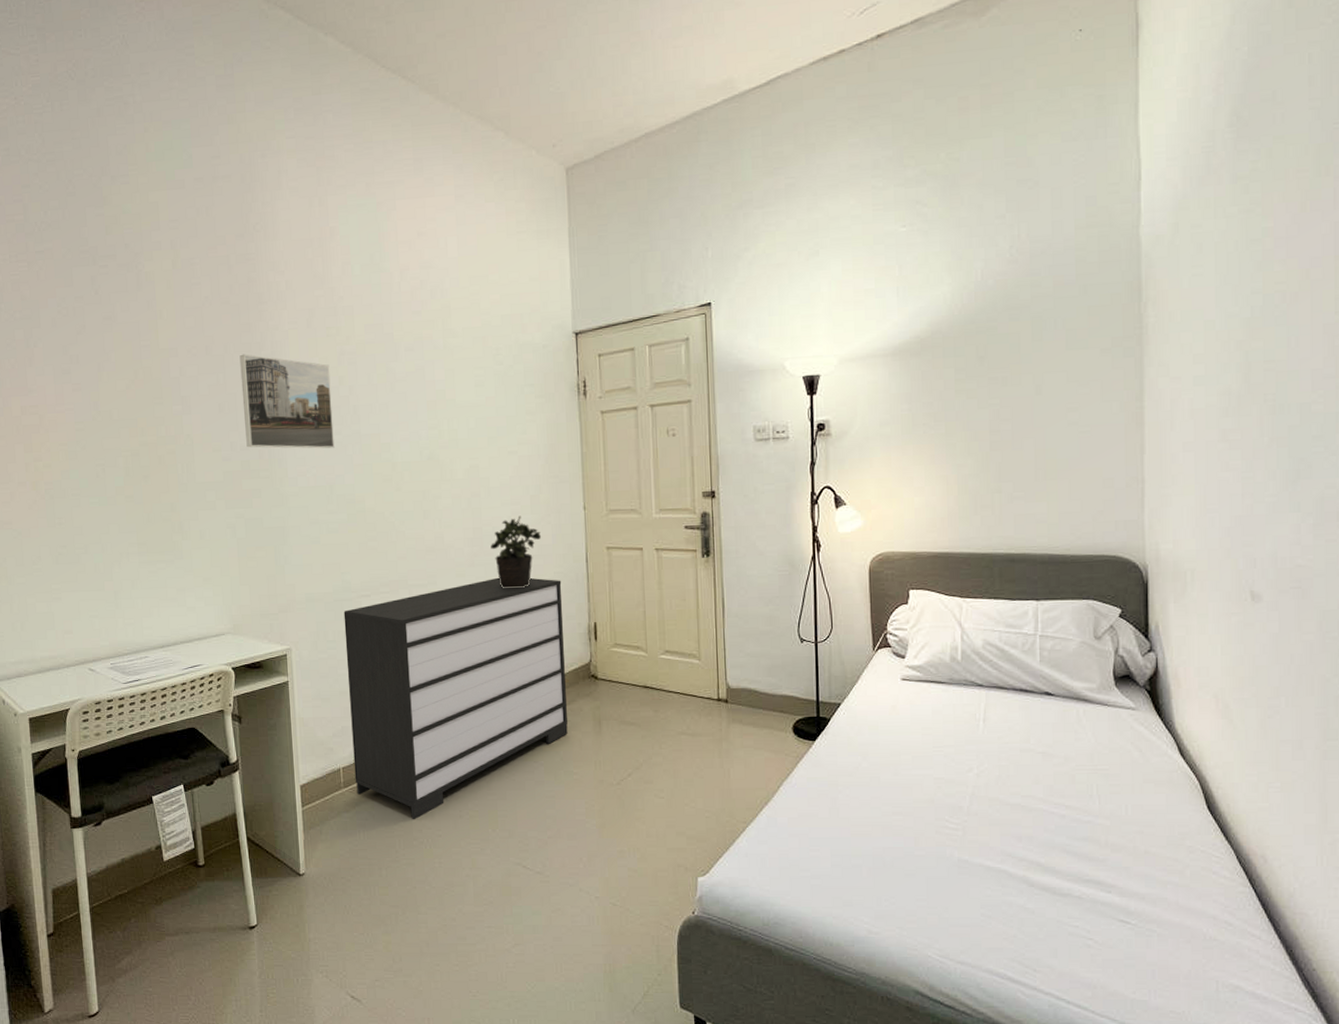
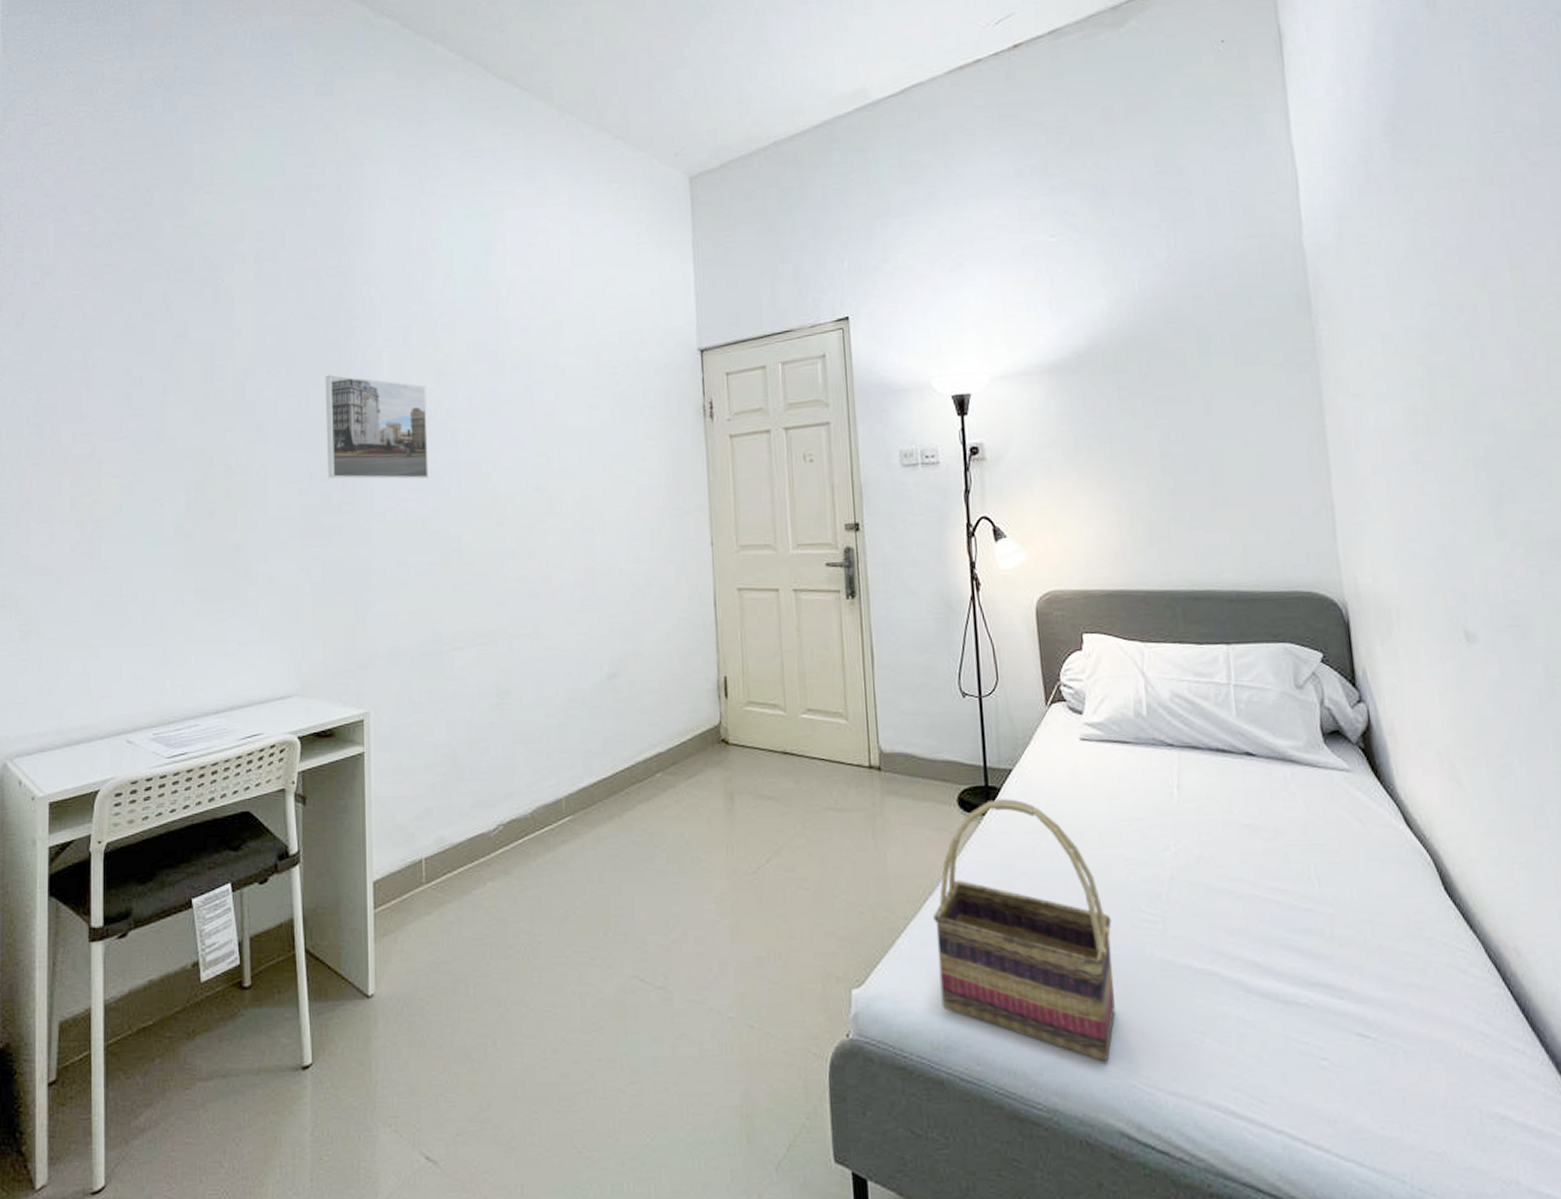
dresser: present [343,577,568,820] -> none [432,625,694,923]
potted plant: present [491,515,541,589] -> none [605,553,662,639]
woven basket: none [768,728,919,937] -> present [933,799,1115,1061]

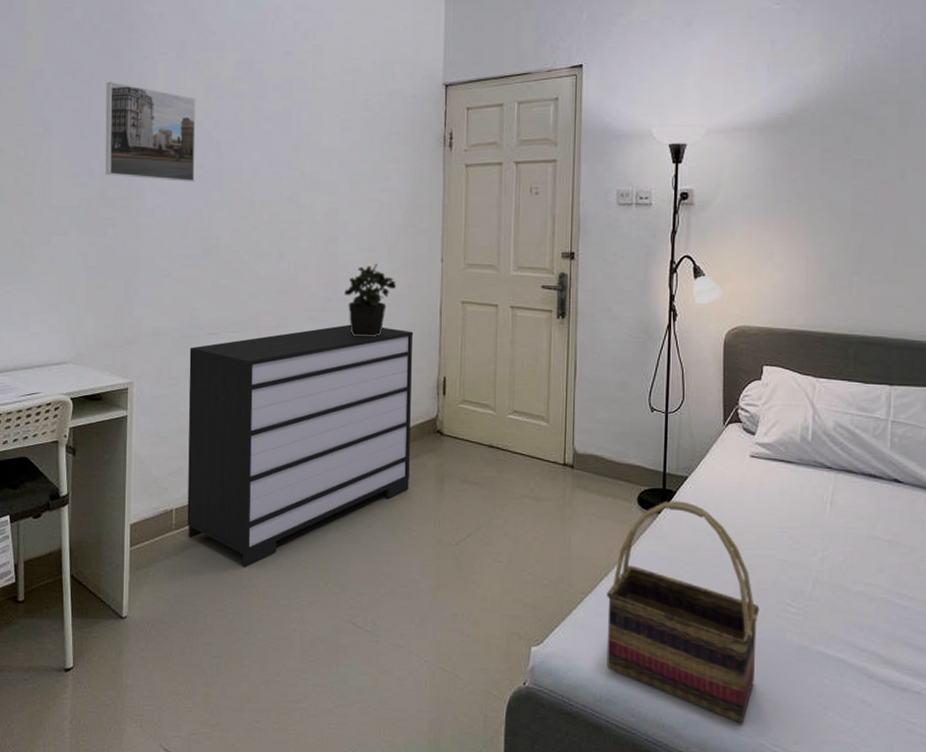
dresser: none [432,625,694,923] -> present [187,324,414,568]
potted plant: none [605,553,662,639] -> present [344,263,396,337]

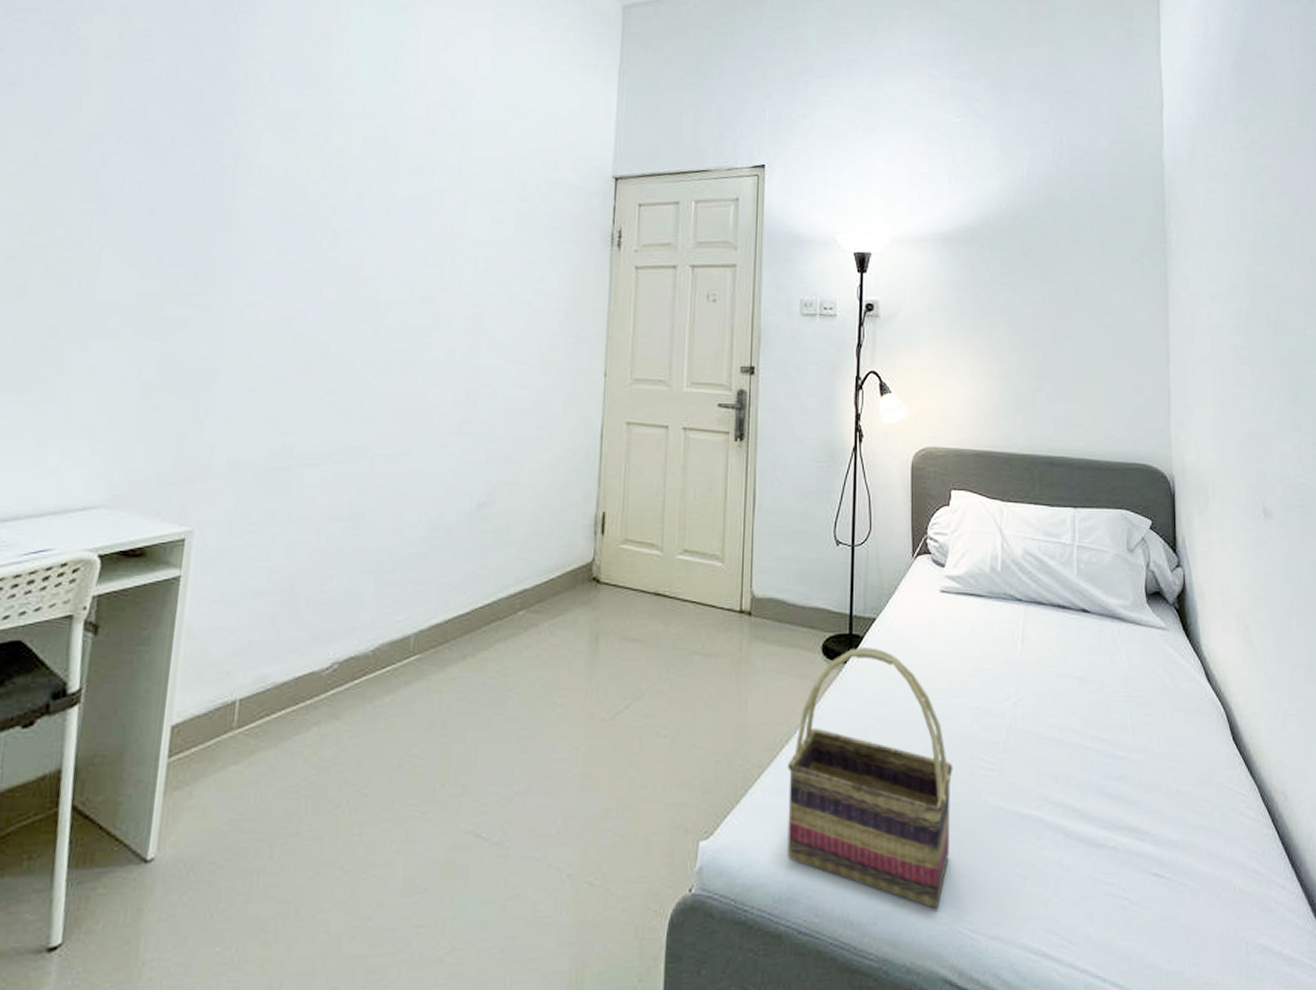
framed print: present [105,81,196,182] -> none [179,150,310,276]
dresser: present [187,324,414,568] -> none [255,451,568,774]
potted plant: present [344,263,396,337] -> none [486,377,549,466]

